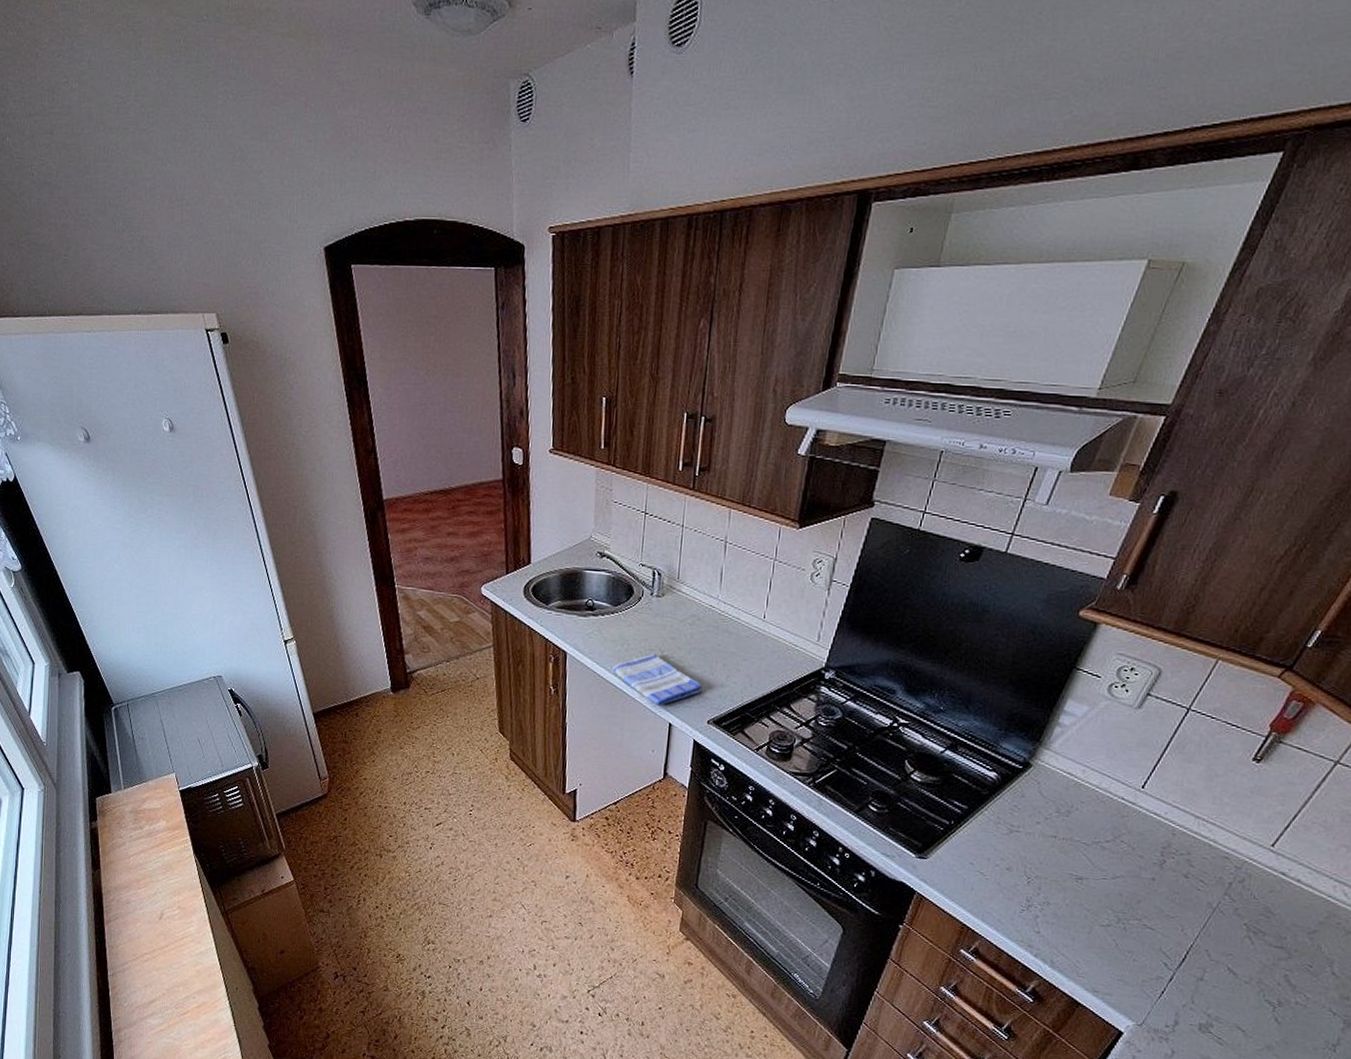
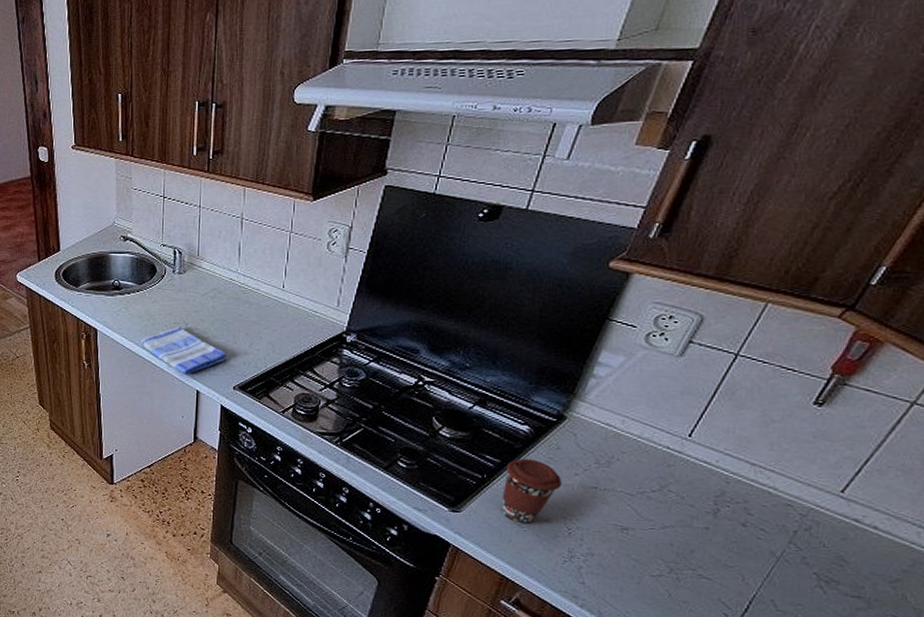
coffee cup: none [965,805,1024,872] -> present [501,458,562,524]

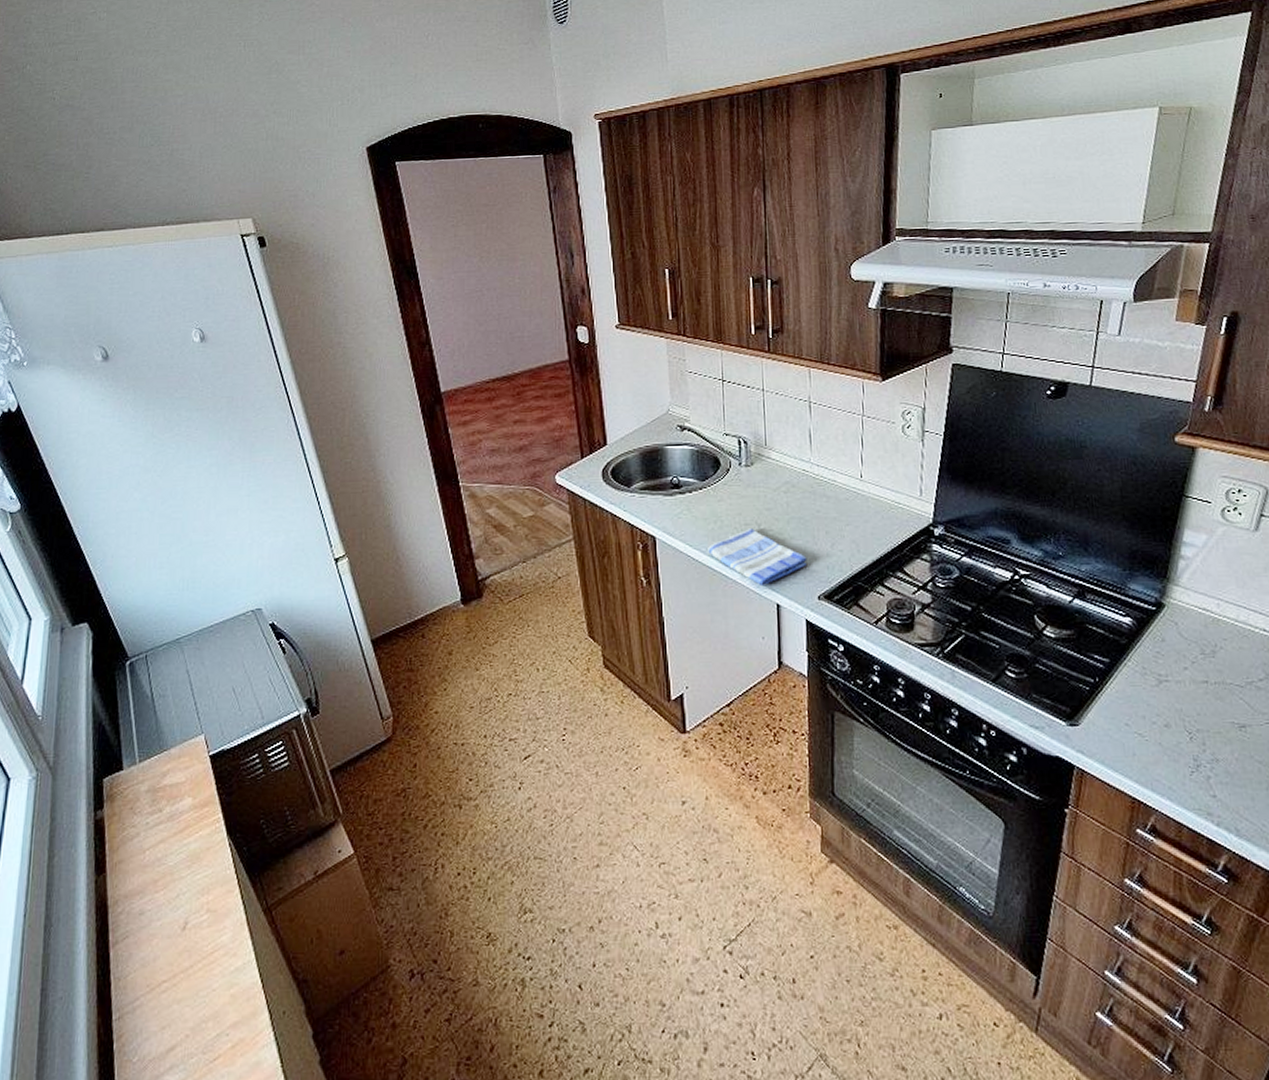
coffee cup: present [501,458,562,524] -> none [1115,655,1174,731]

